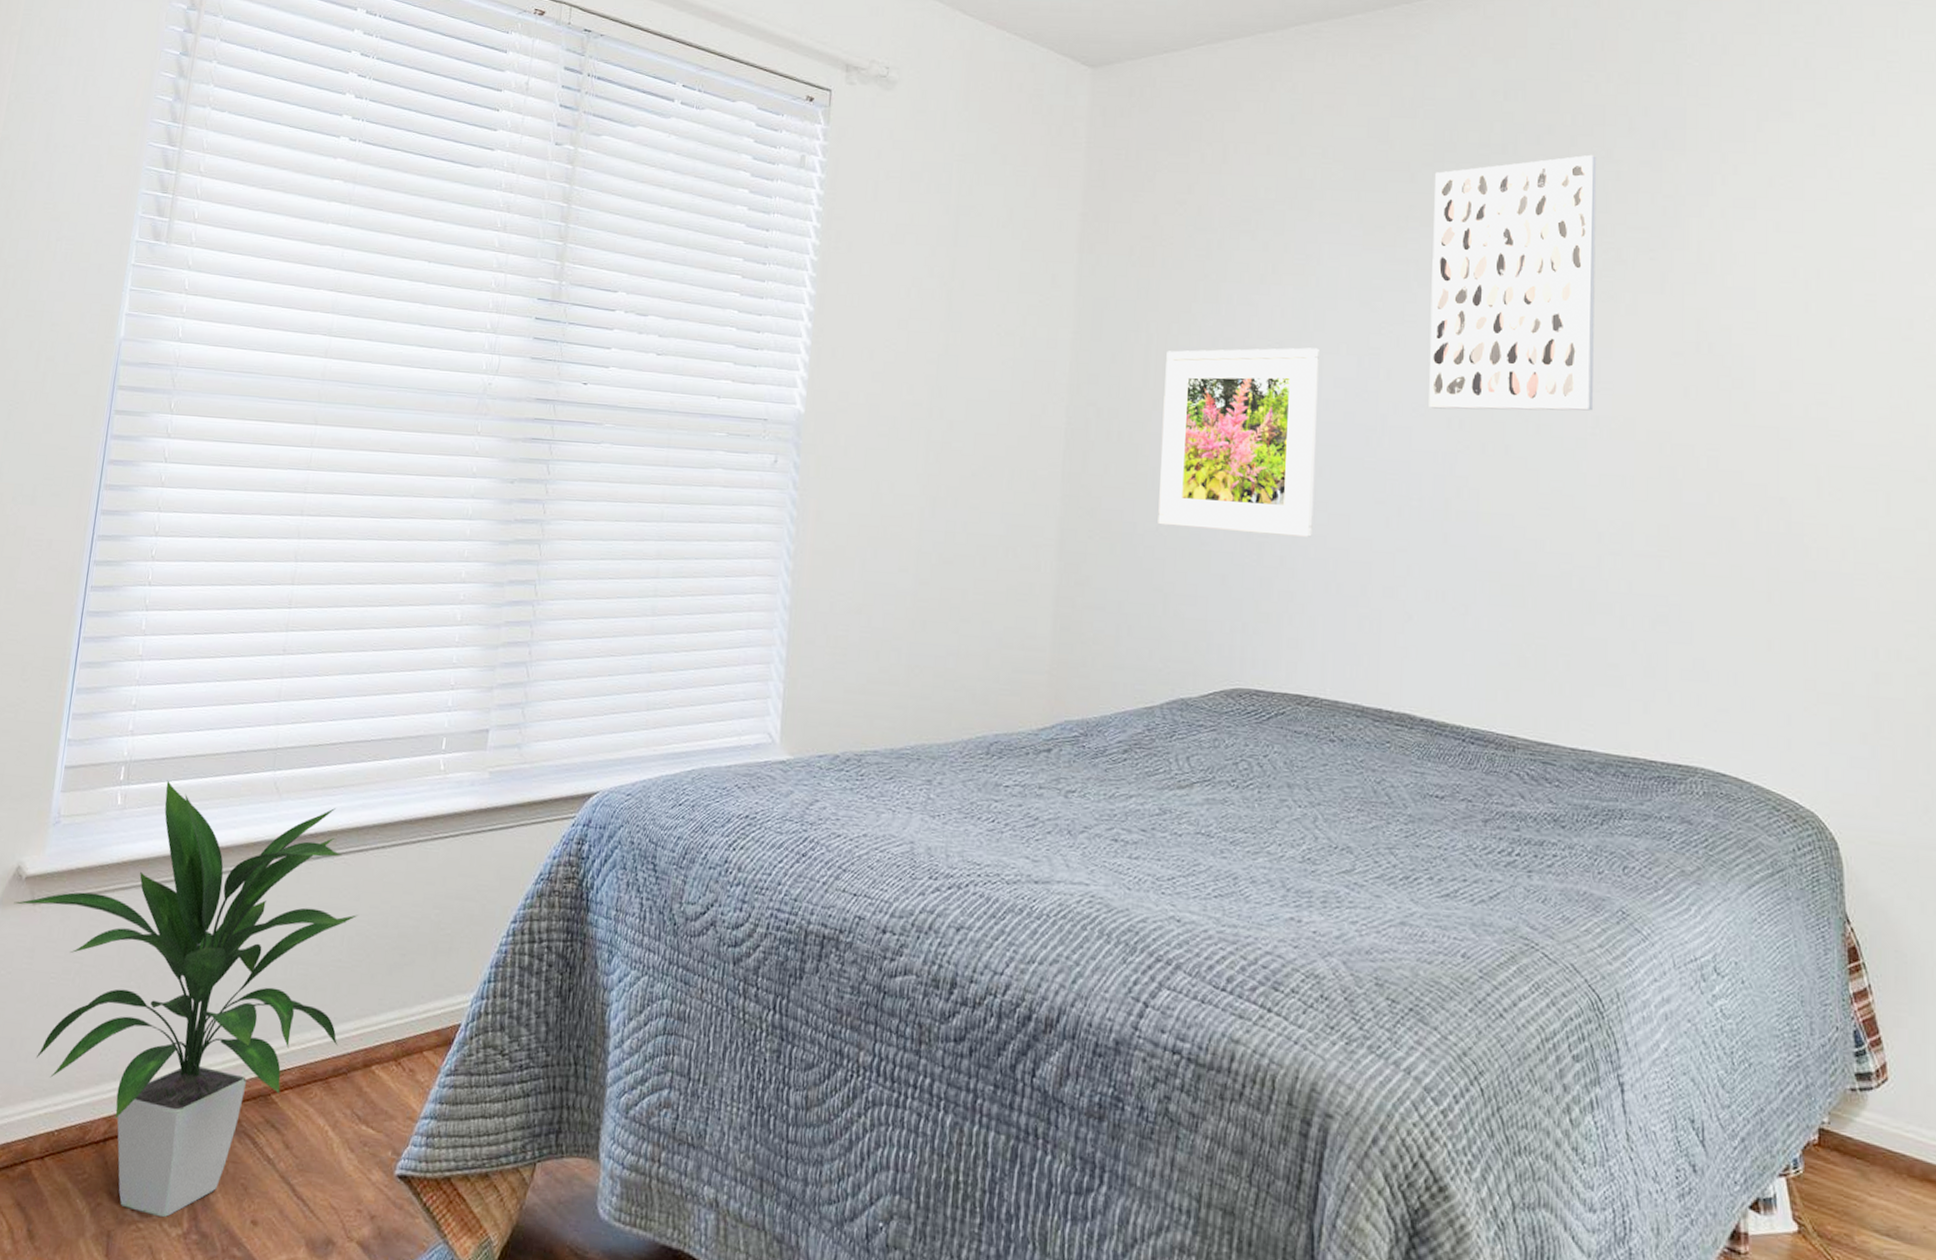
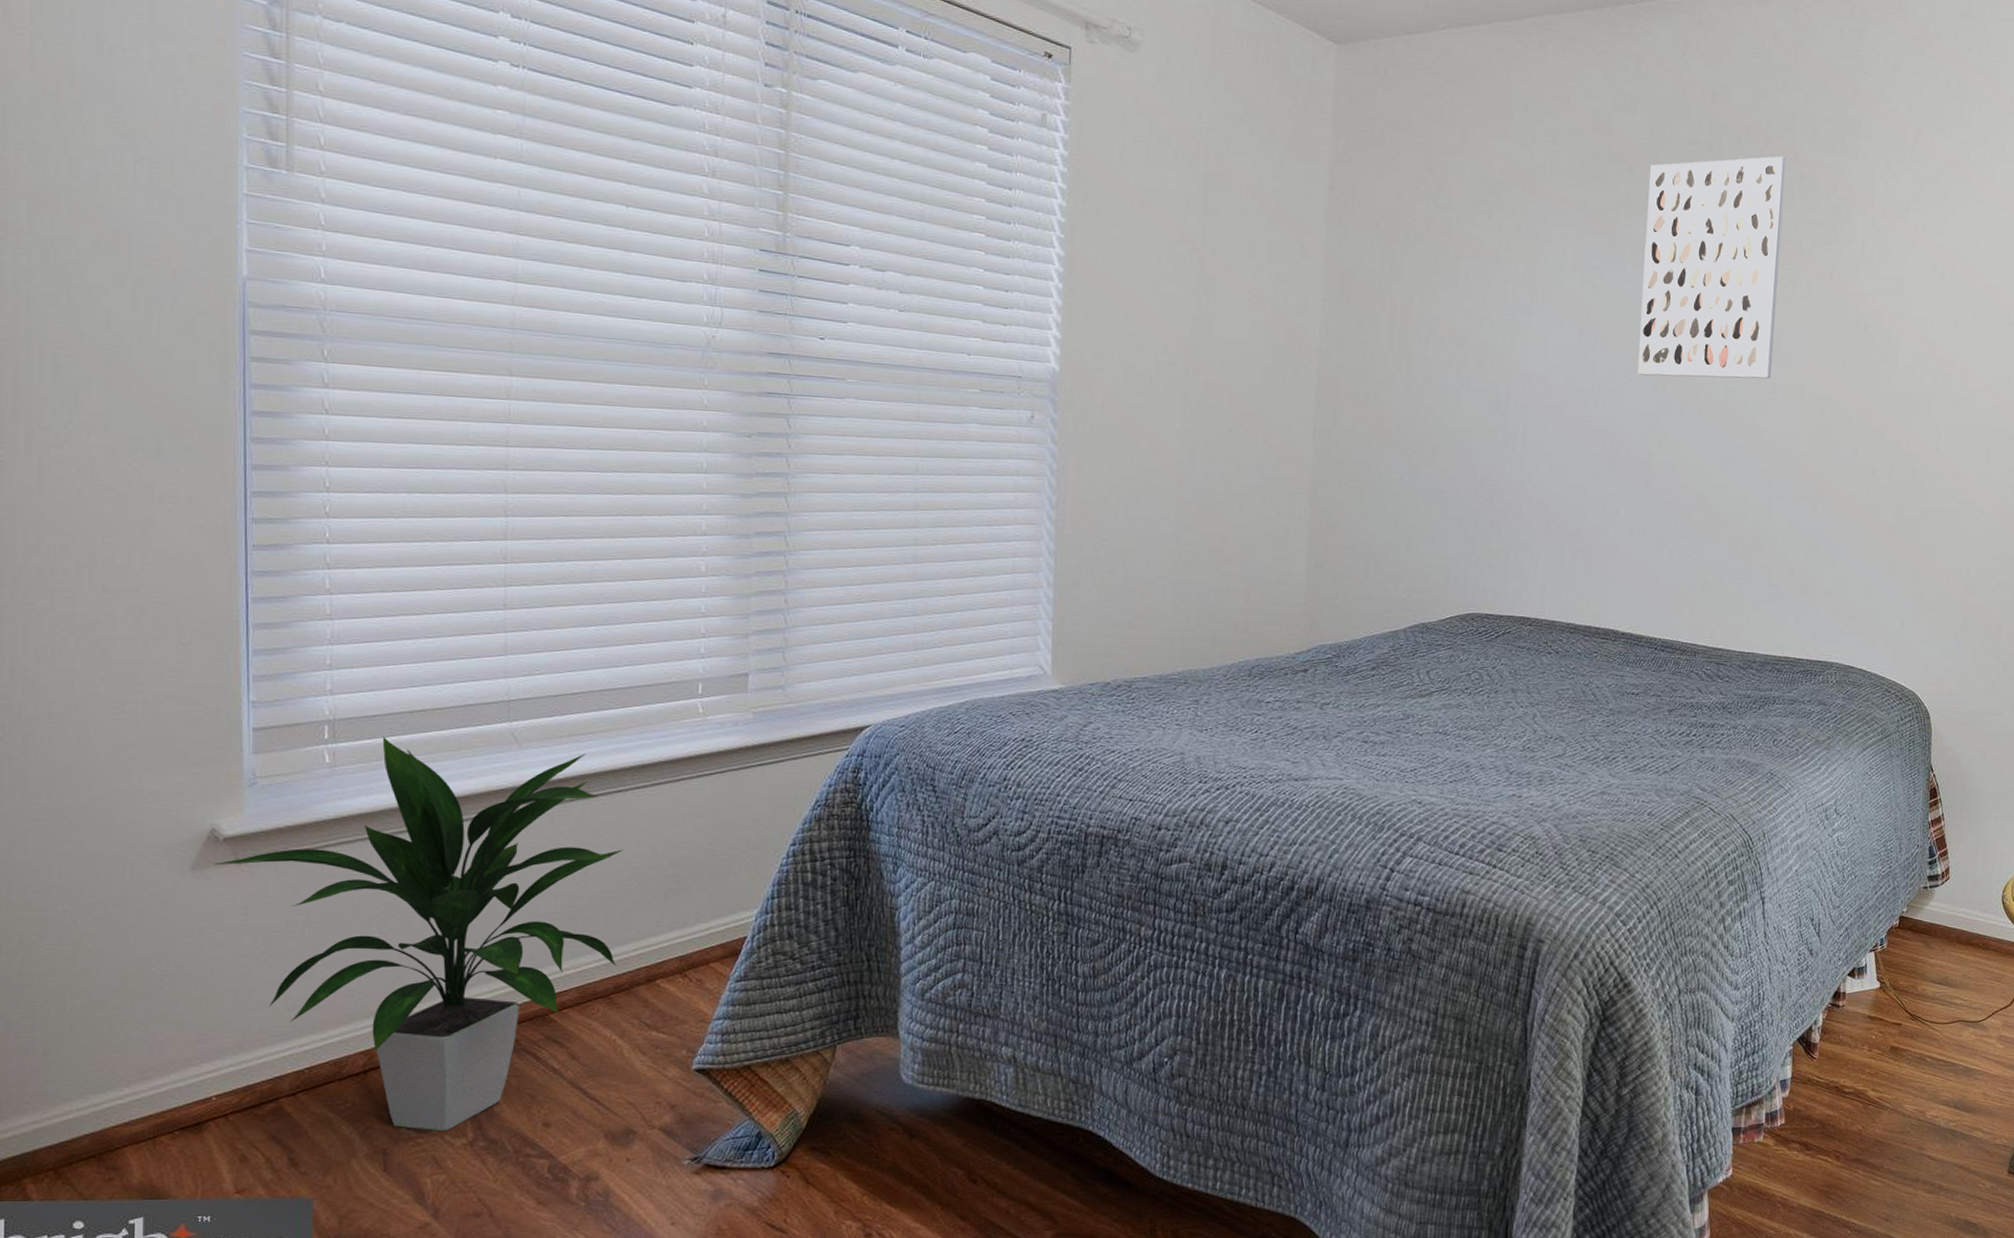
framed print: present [1158,347,1319,537] -> none [1401,319,1546,485]

